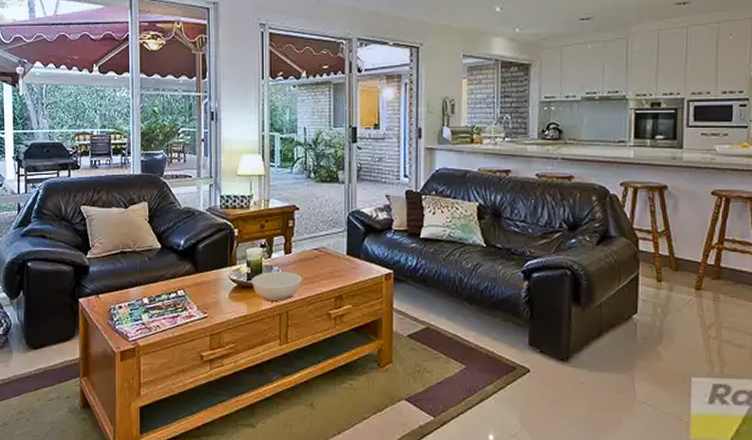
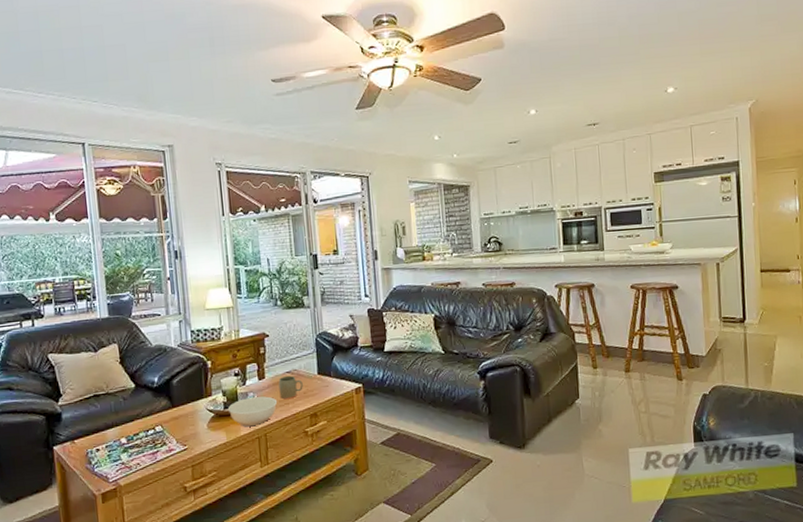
mug: none [305,252,330,278] -> present [278,375,303,400]

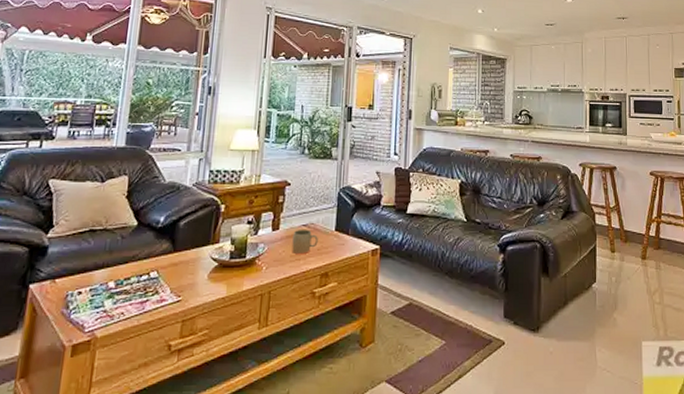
bowl: present [227,396,278,427] -> none [233,249,289,282]

